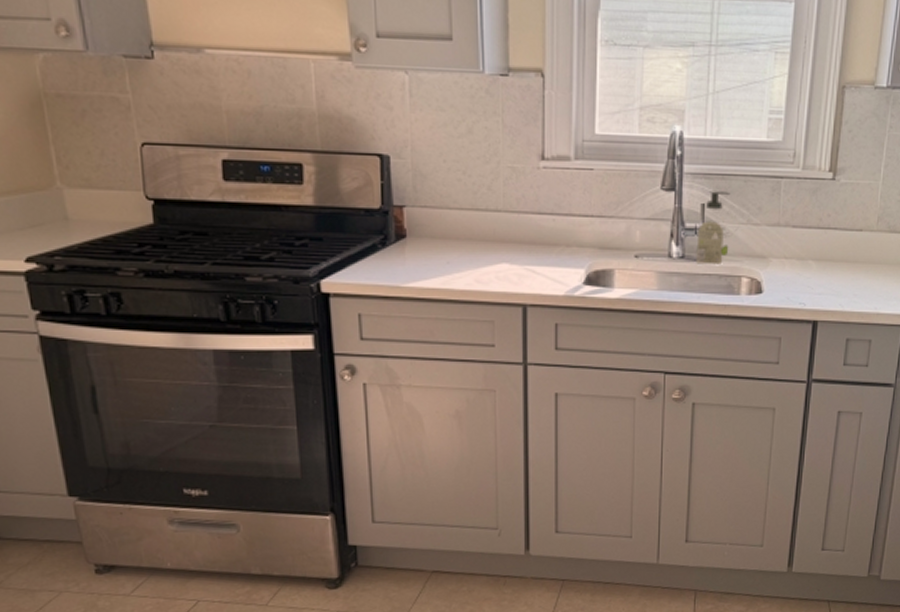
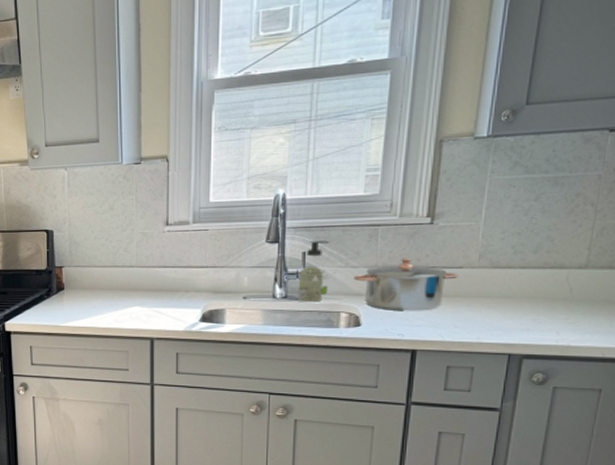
cooking pot: none [755,216,858,278] -> present [353,258,458,312]

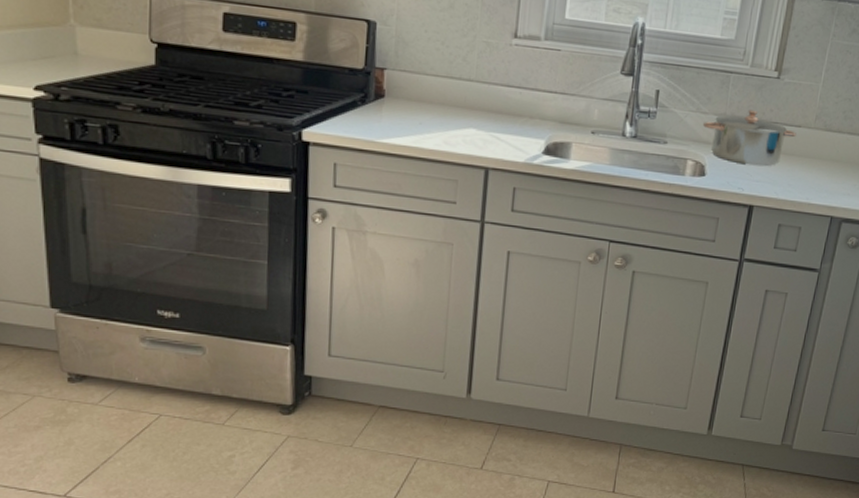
soap dispenser: present [298,240,330,303] -> none [647,79,684,147]

